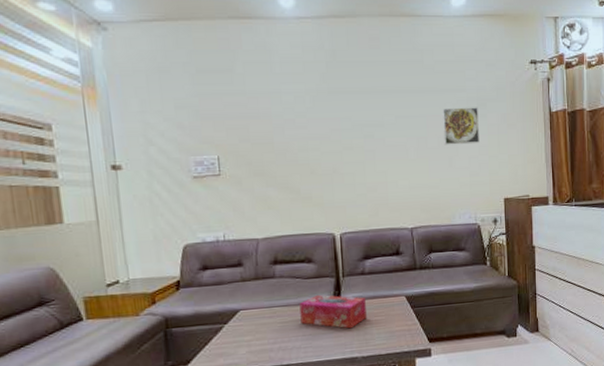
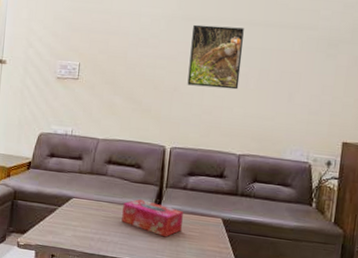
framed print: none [342,97,400,164] -> present [187,24,244,90]
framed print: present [443,107,479,145] -> none [286,44,329,83]

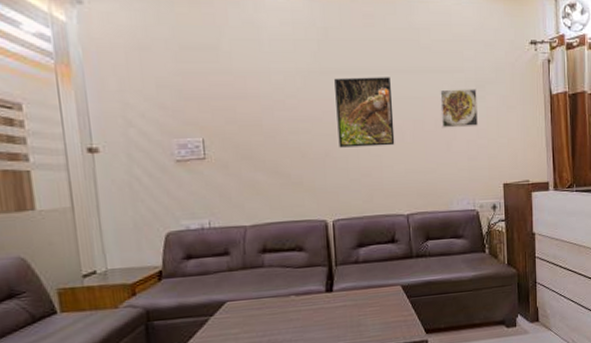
tissue box: present [121,198,183,237] -> none [290,284,361,320]
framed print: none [286,44,329,83] -> present [440,89,478,128]

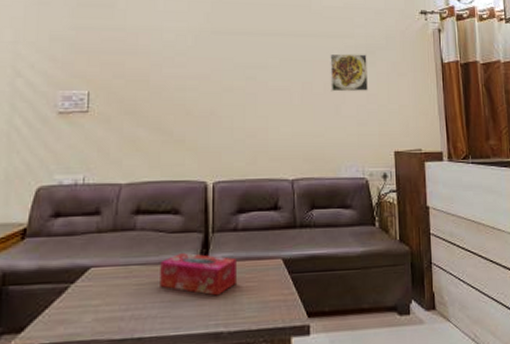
tissue box: none [290,284,361,320] -> present [160,252,236,296]
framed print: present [334,77,395,148] -> none [225,38,282,107]

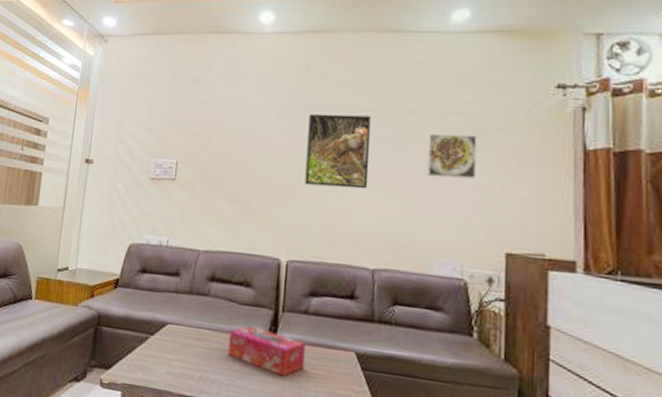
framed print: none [225,38,282,107] -> present [304,113,371,189]

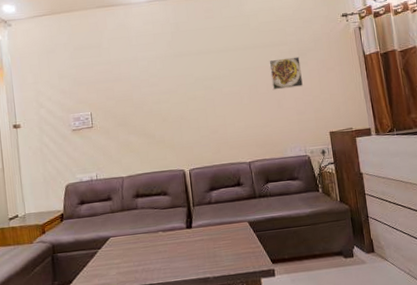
tissue box: present [228,325,305,377] -> none [158,222,215,252]
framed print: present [304,113,371,189] -> none [185,54,235,112]

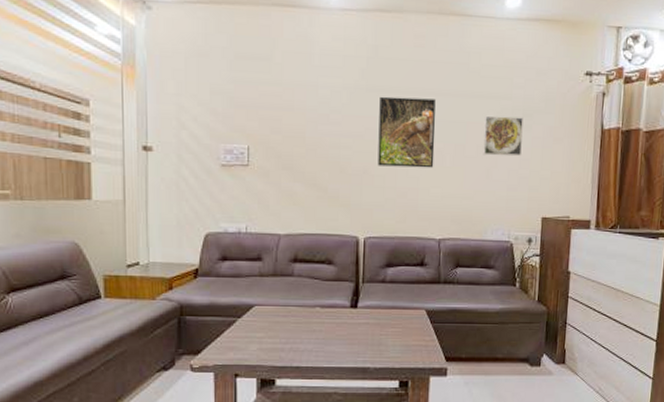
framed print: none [185,54,235,112] -> present [377,96,436,168]

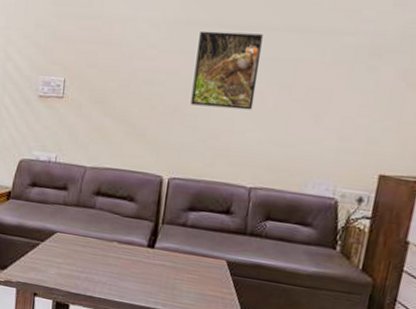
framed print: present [483,115,523,157] -> none [313,53,370,103]

